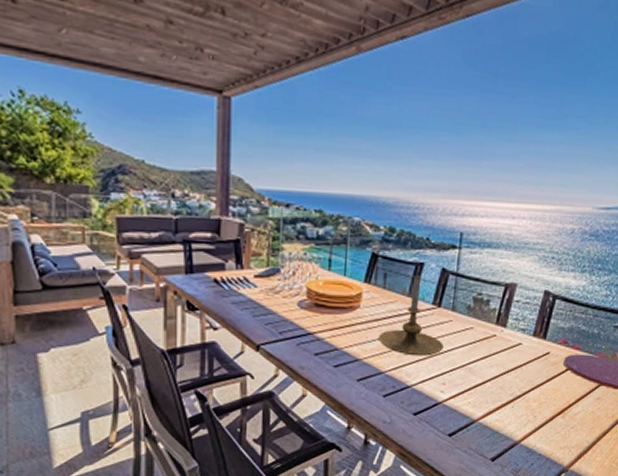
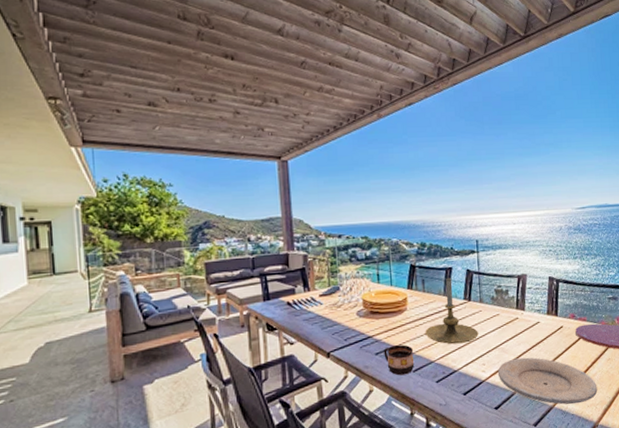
cup: none [324,347,361,383] -> present [383,344,415,376]
plate: none [458,382,577,444] -> present [497,357,598,405]

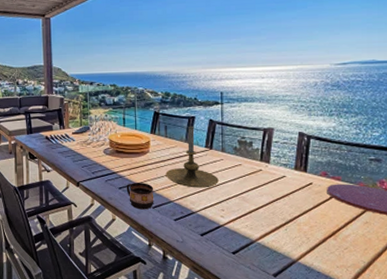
plate: present [497,357,598,405] -> none [237,209,350,263]

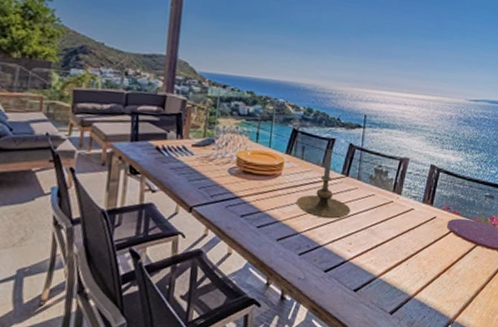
cup: present [126,183,154,210] -> none [249,210,280,243]

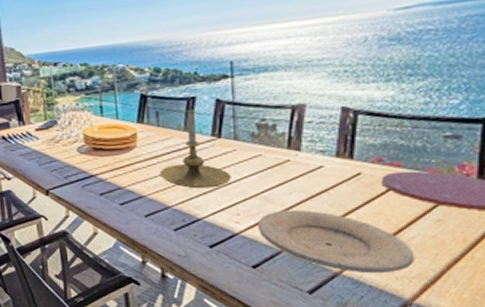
plate: none [362,242,460,298] -> present [257,209,415,274]

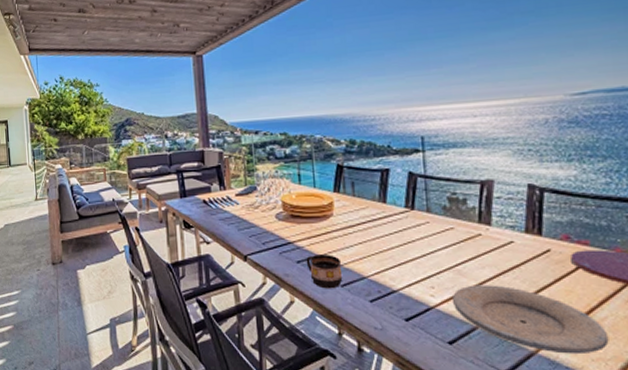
cup: none [109,186,147,220] -> present [306,255,343,289]
candle holder: present [159,109,231,189] -> none [355,180,425,260]

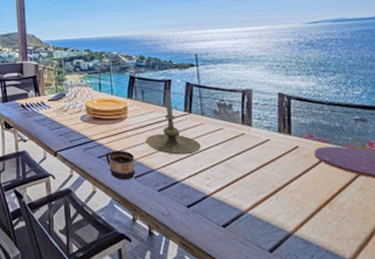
candle holder: none [355,180,425,260] -> present [145,89,201,155]
plate: present [451,285,609,355] -> none [223,176,349,235]

